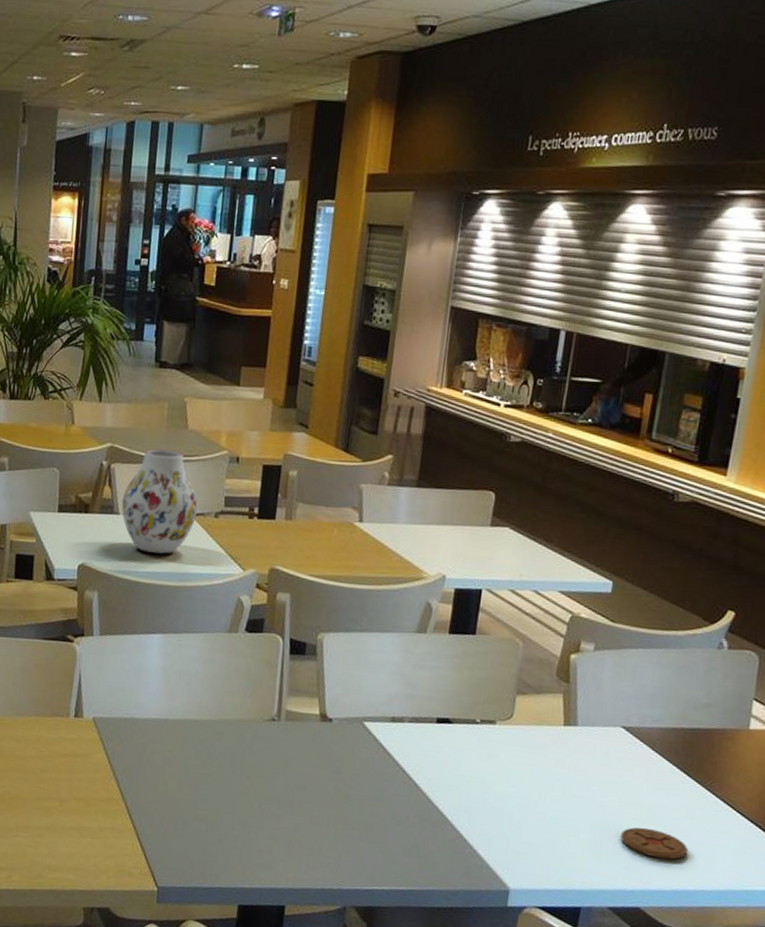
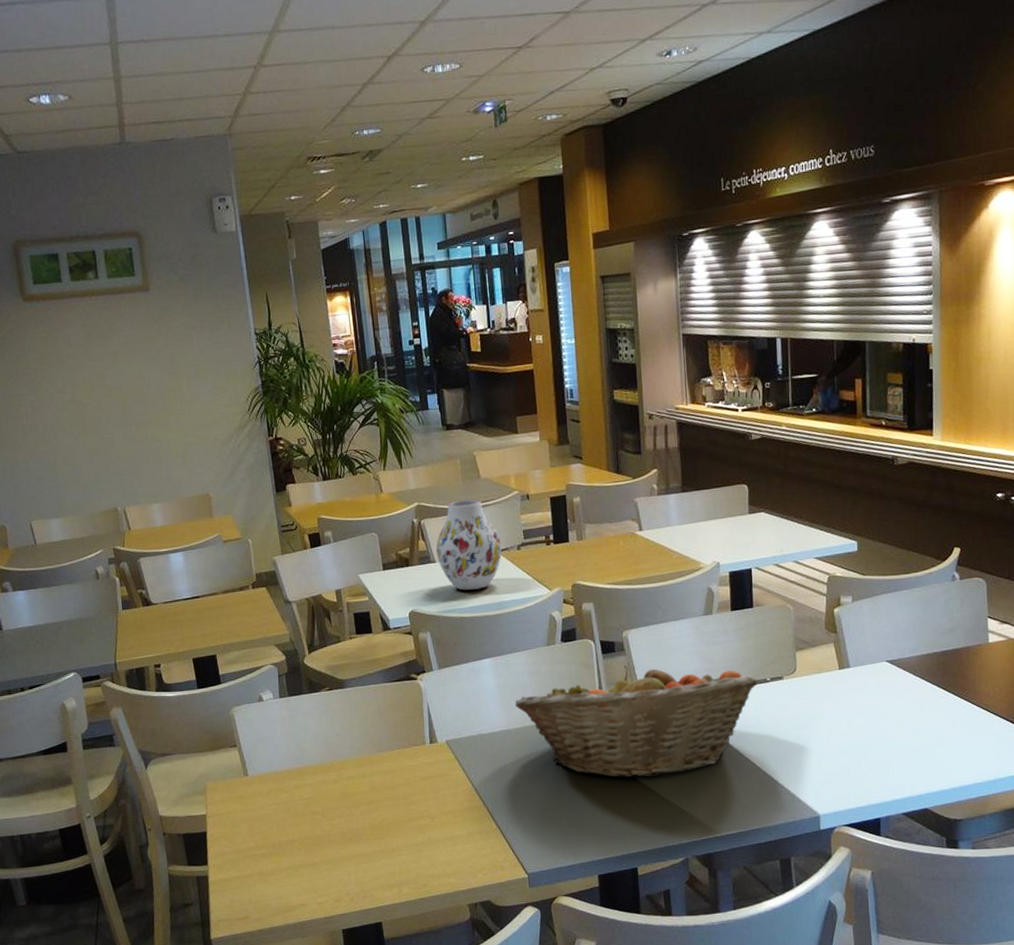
fruit basket: none [178,672,465,808] -> present [514,665,758,778]
coaster: present [620,827,689,860] -> none [902,741,958,765]

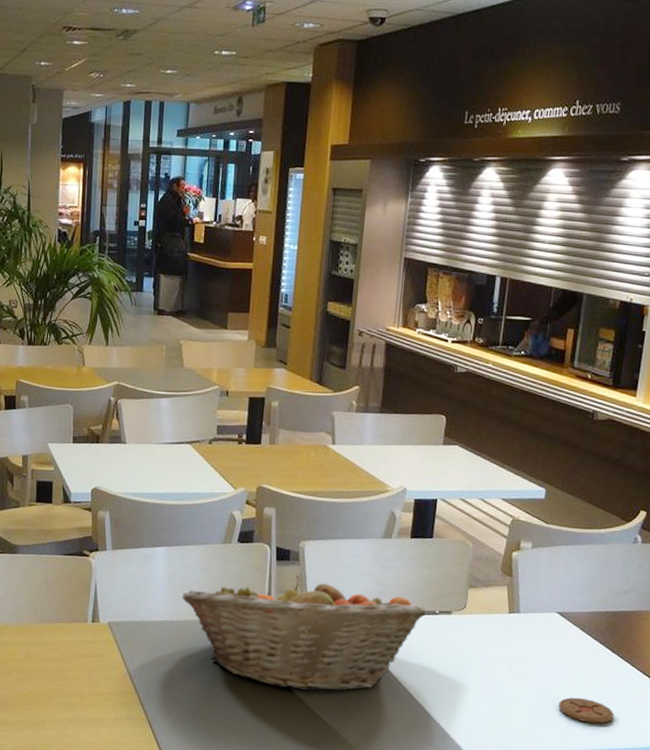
vase: present [436,499,502,591] -> none [128,385,194,477]
coaster: none [902,741,958,765] -> present [558,697,615,724]

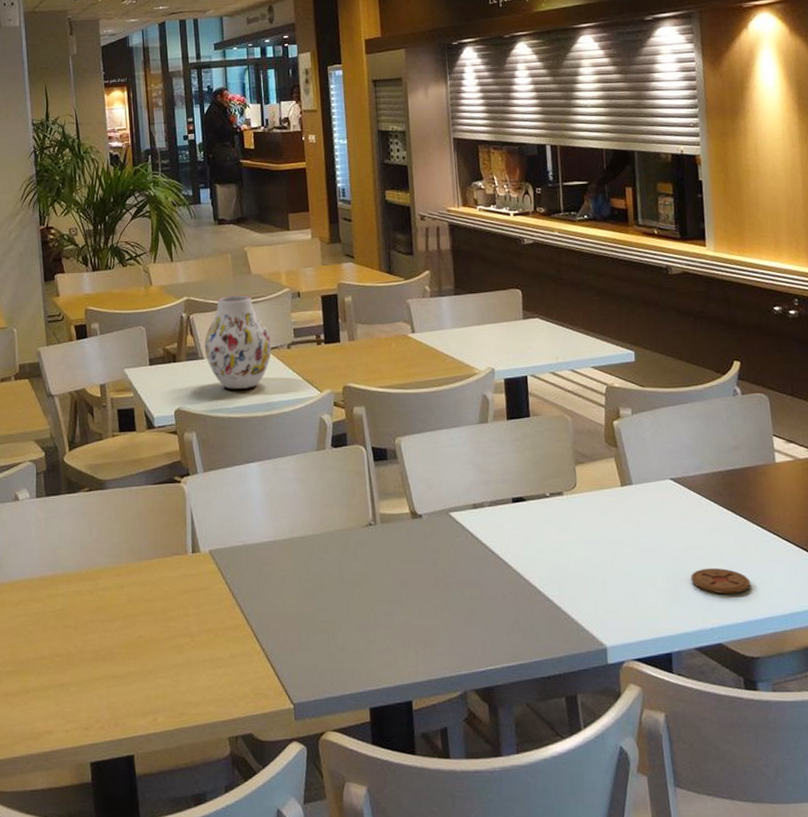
vase: none [128,385,194,477] -> present [204,295,271,389]
fruit basket: present [182,575,426,692] -> none [282,474,536,599]

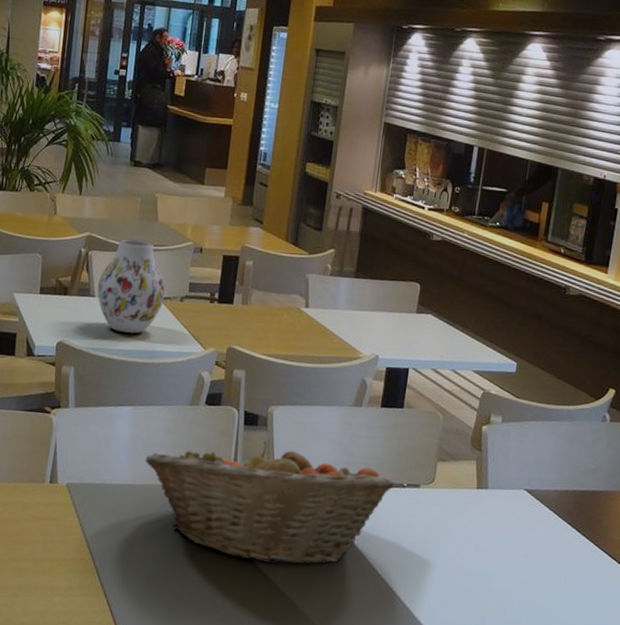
fruit basket: none [282,474,536,599] -> present [144,441,394,565]
coaster: present [691,567,751,594] -> none [524,578,580,607]

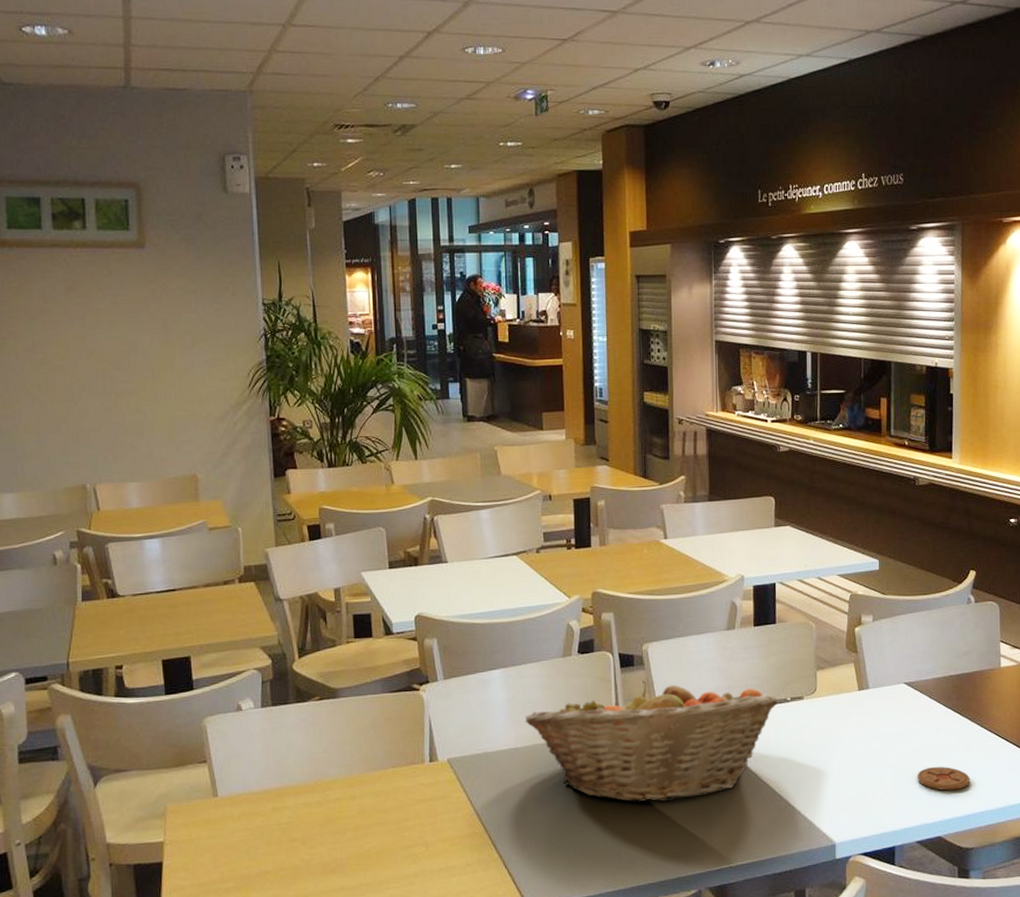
vase: present [97,238,165,334] -> none [448,496,519,594]
coaster: none [524,578,580,607] -> present [917,766,971,791]

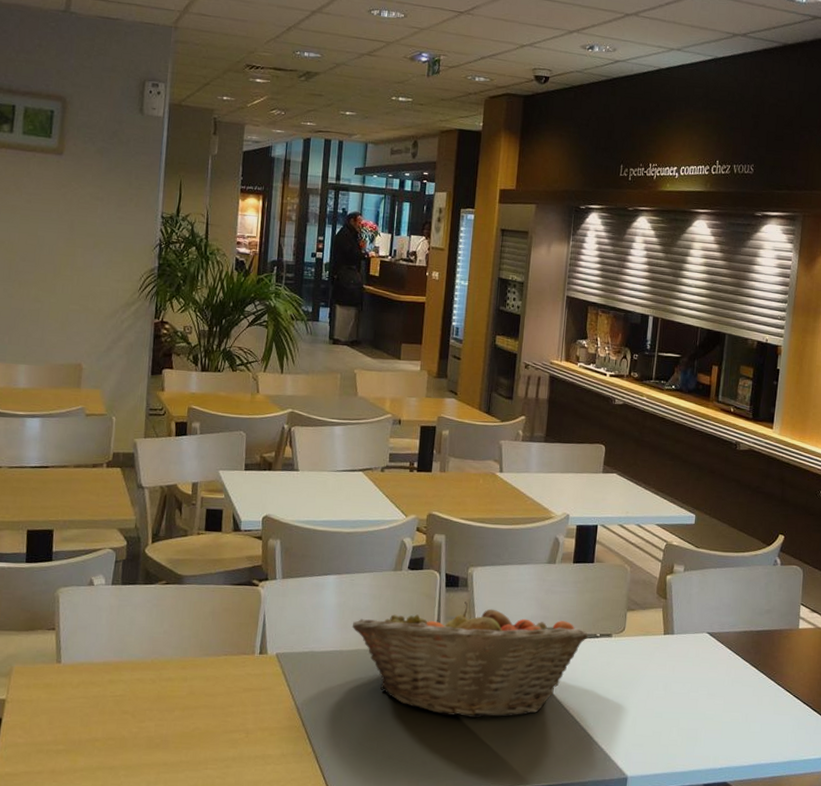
coaster: present [917,766,971,791] -> none [710,715,760,740]

